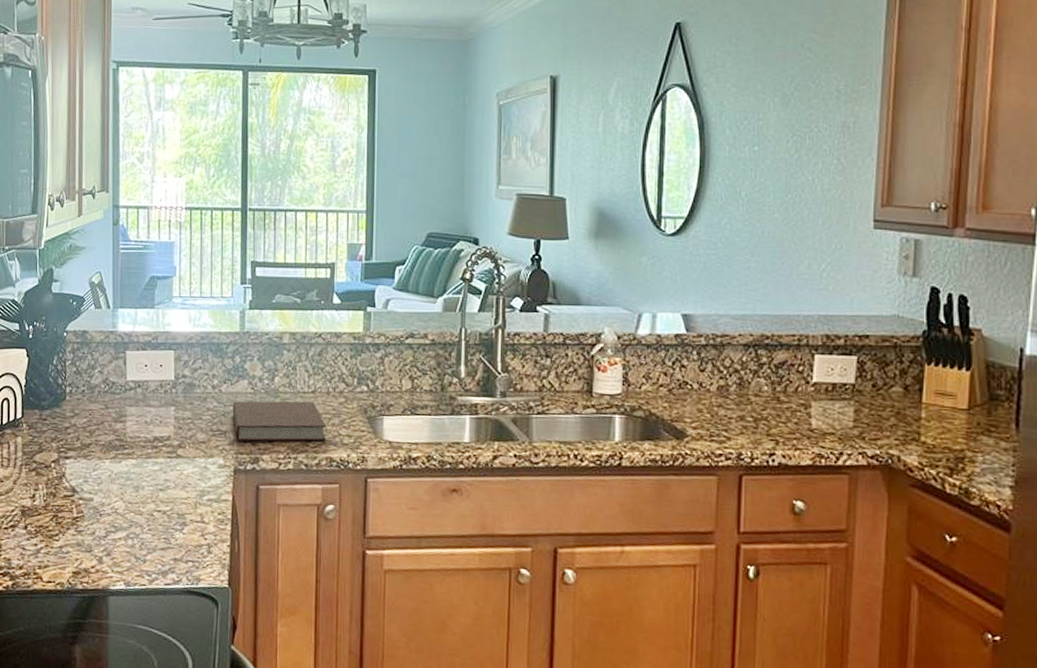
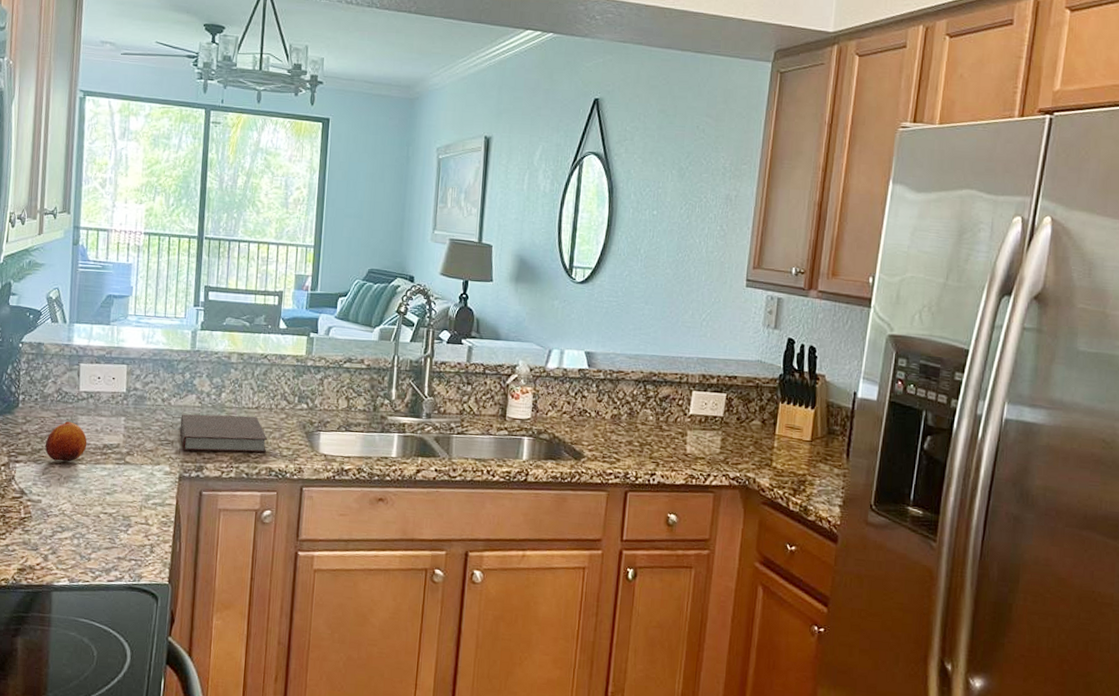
fruit: none [94,413,137,457] -> present [45,421,87,462]

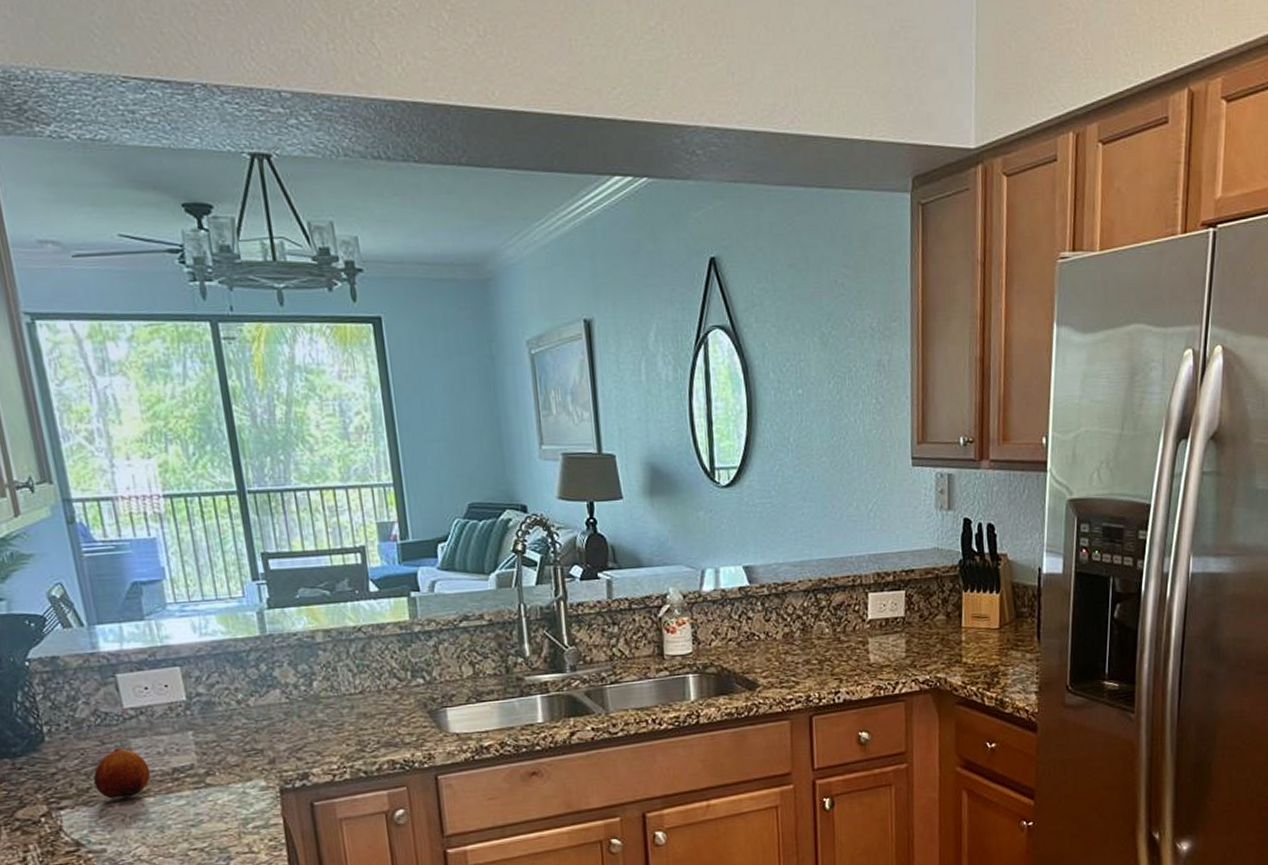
notebook: present [180,414,268,453] -> none [265,703,384,758]

